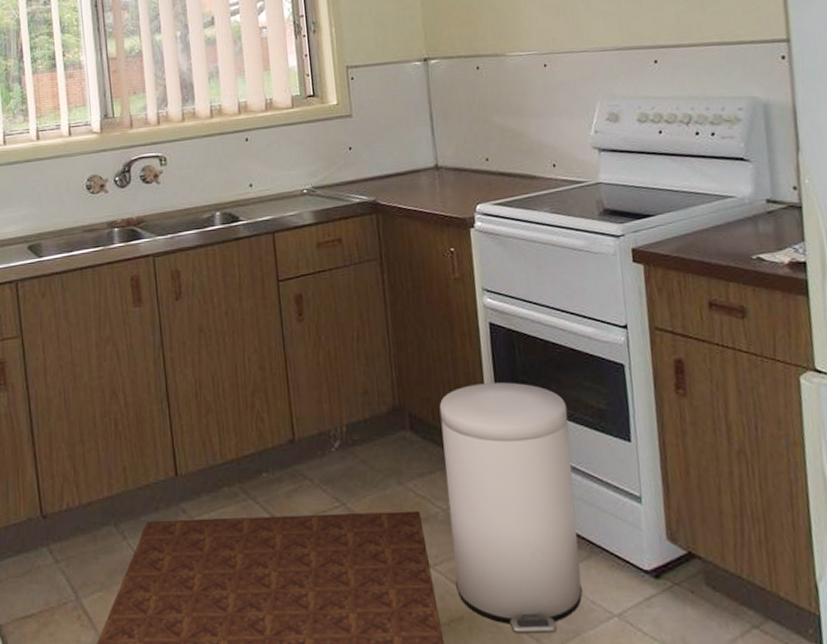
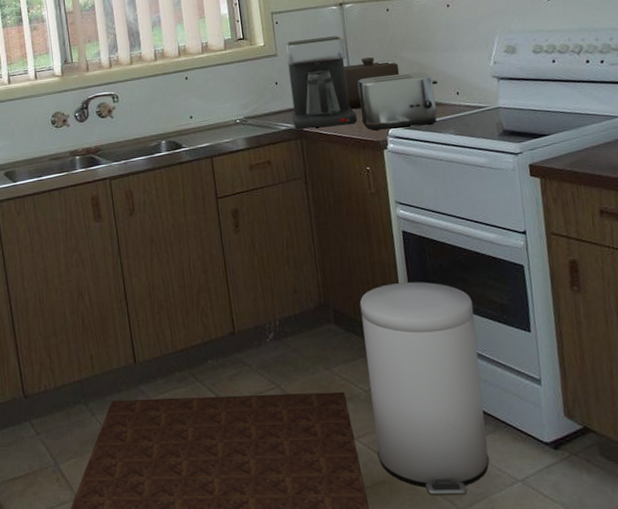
coffee maker: none [361,95,442,203] -> present [285,36,358,130]
canister: none [427,121,490,180] -> present [343,57,400,109]
toaster: none [442,140,533,206] -> present [357,72,439,131]

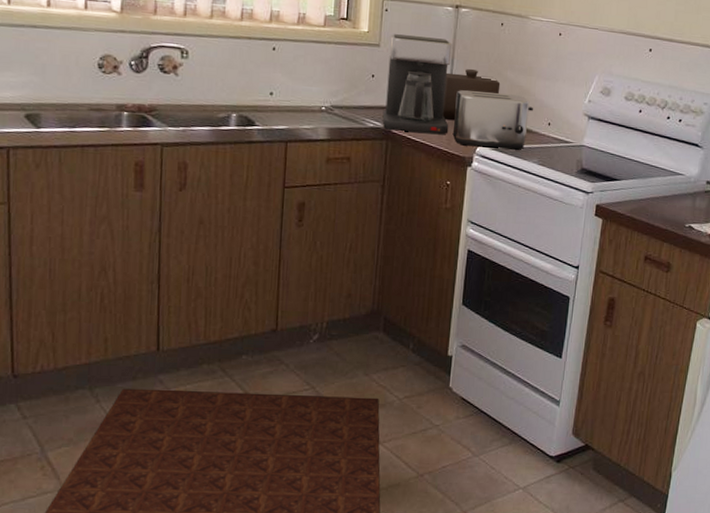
pedal bin: present [359,282,490,496] -> none [398,299,518,500]

